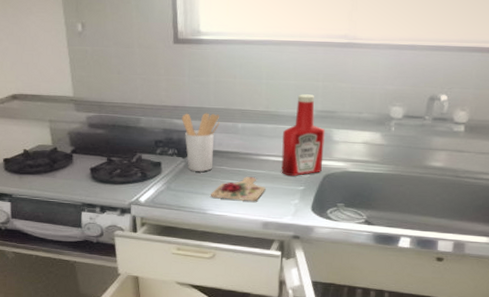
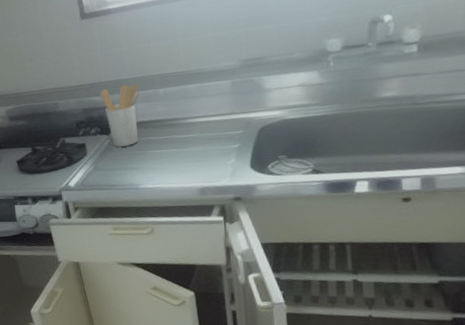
cutting board: present [211,177,266,202] -> none [140,143,198,171]
ketchup bottle: present [281,94,325,176] -> none [208,43,257,135]

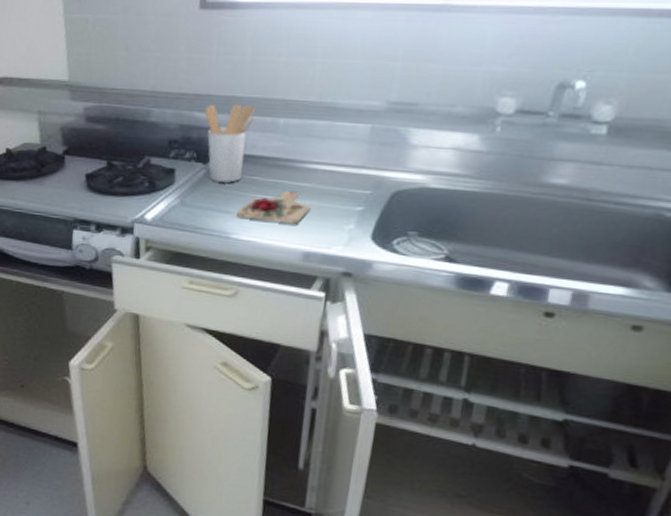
cutting board: none [140,143,198,171] -> present [237,191,311,225]

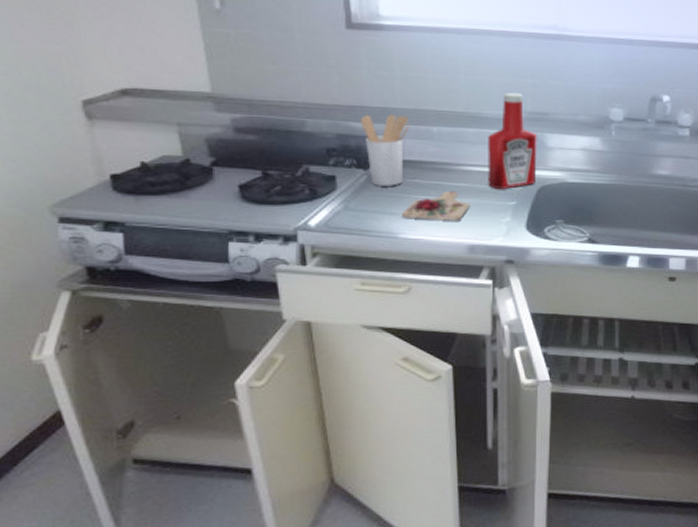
ketchup bottle: none [333,78,399,192] -> present [488,92,537,189]

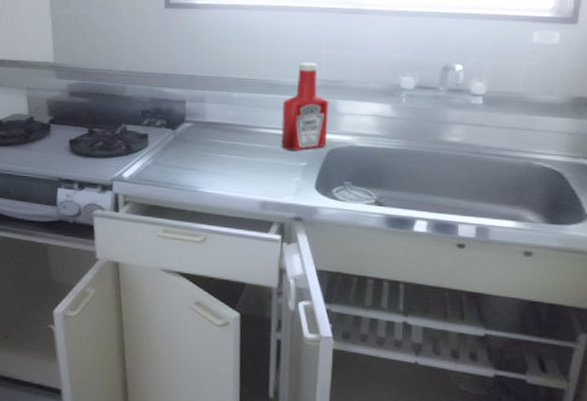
utensil holder: present [360,114,410,186] -> none [171,81,214,145]
cutting board: present [402,191,470,221] -> none [202,151,264,179]

